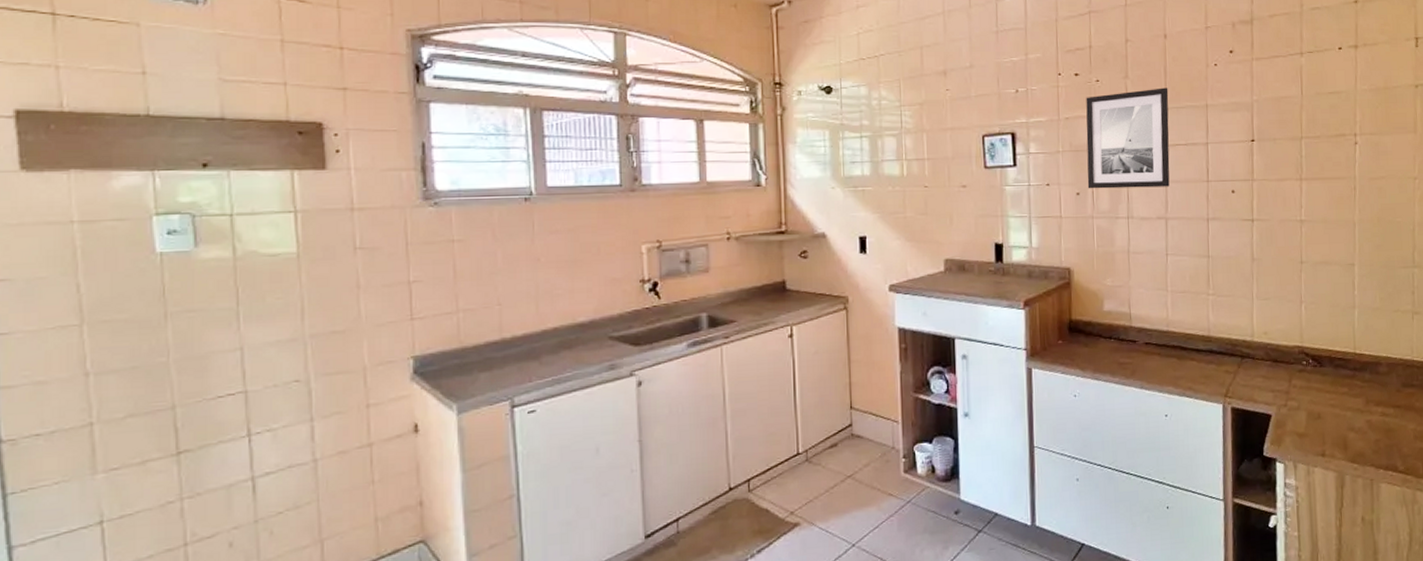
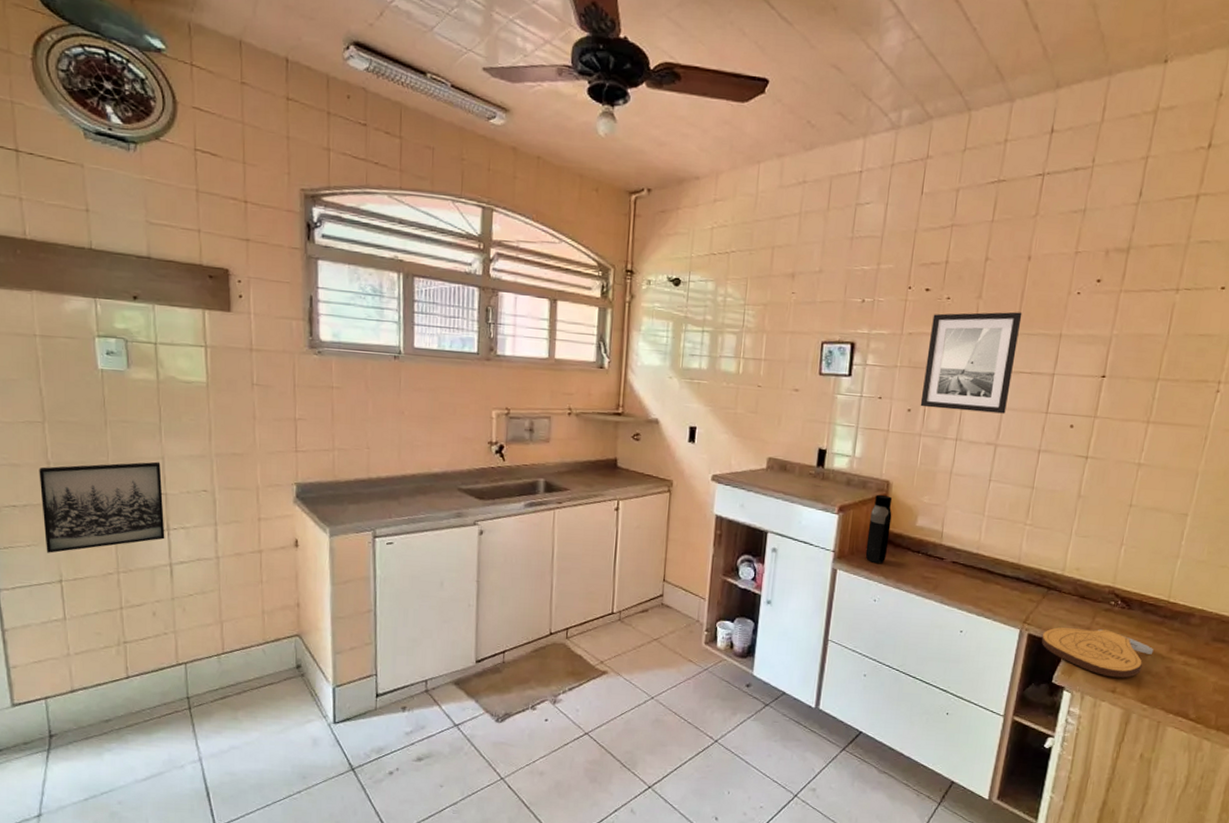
wall art: none [73,354,245,489] -> present [39,461,165,553]
water bottle: none [1057,283,1080,356] -> present [865,494,893,563]
cutting board: none [1245,391,1352,440] -> present [1041,627,1154,678]

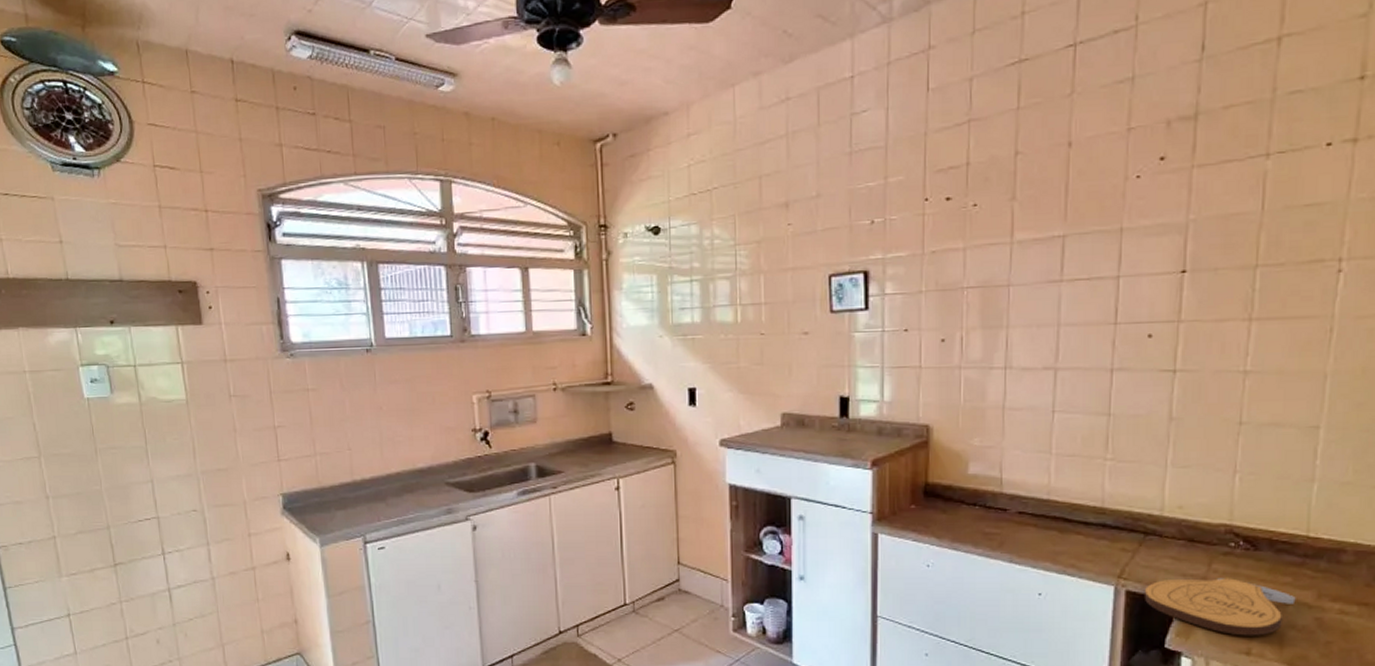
wall art: present [39,461,165,553] -> none [39,485,161,588]
water bottle: present [865,494,893,563] -> none [910,441,937,522]
wall art: present [920,312,1023,414] -> none [955,209,1069,335]

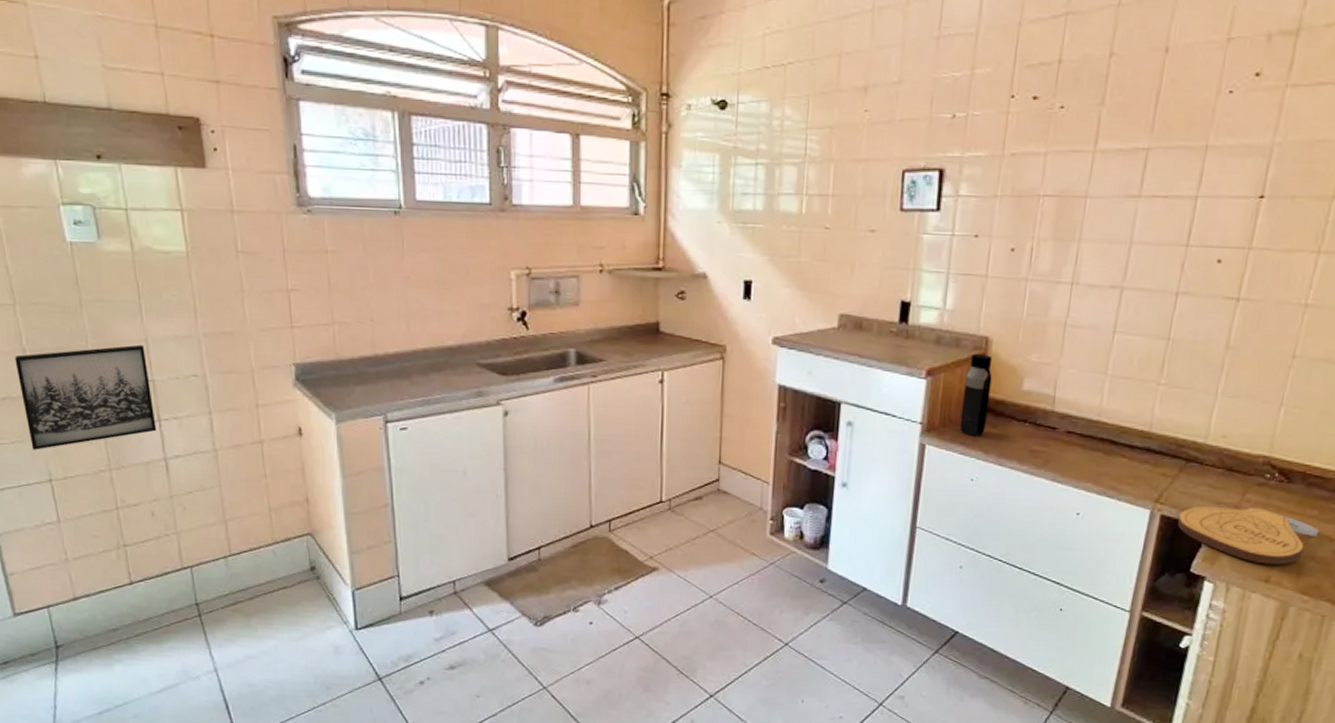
wall art: none [39,485,161,588] -> present [14,344,157,450]
water bottle: none [910,441,937,522] -> present [959,353,993,436]

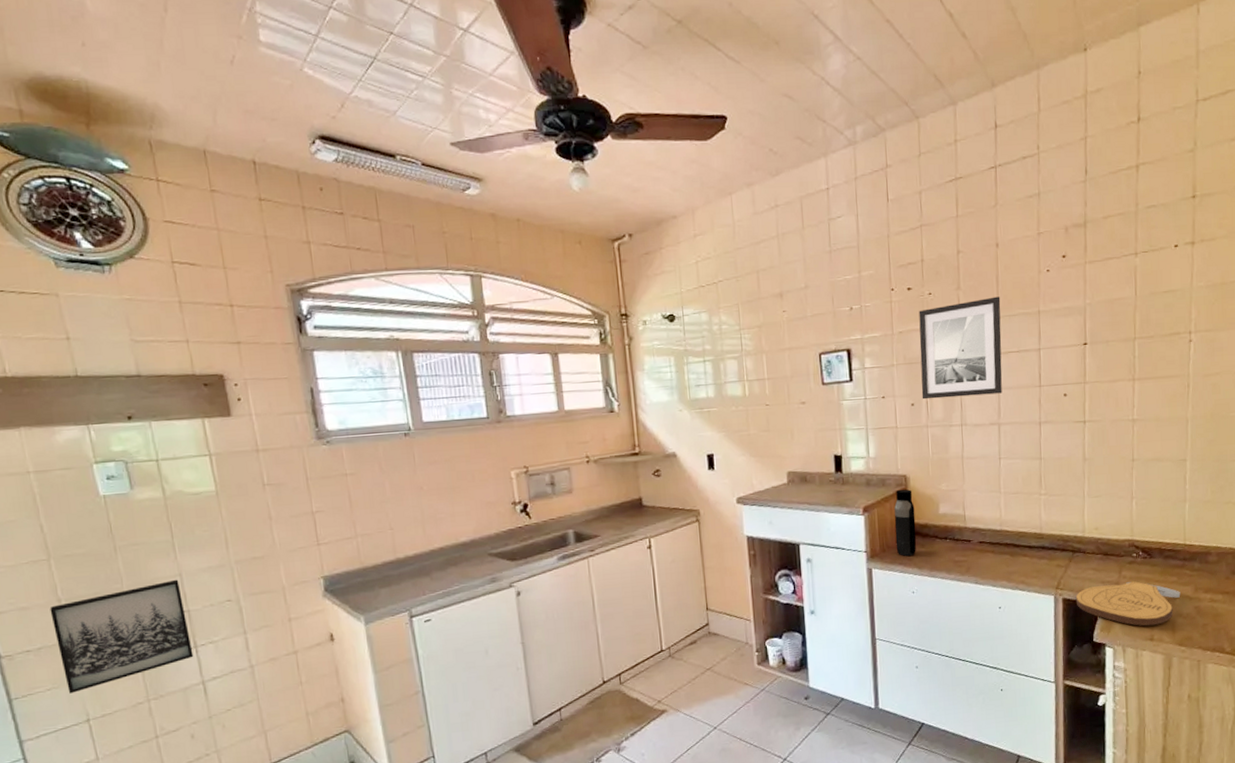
wall art: none [1026,120,1157,249] -> present [919,296,1003,400]

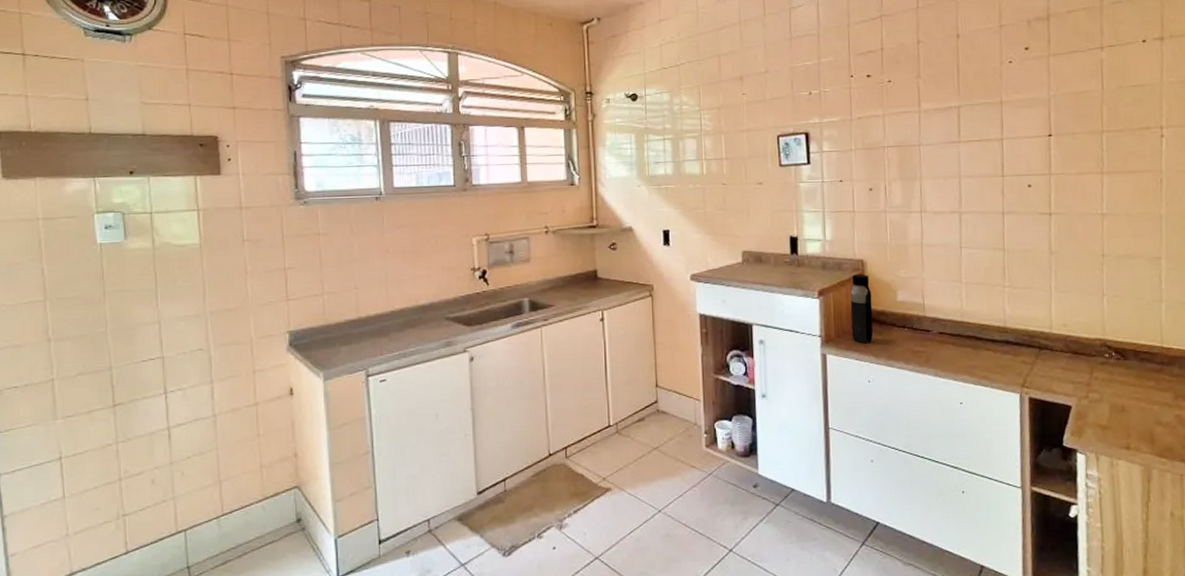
wall art: present [50,579,194,694] -> none [40,326,163,431]
wall art: present [919,296,1003,400] -> none [878,86,964,185]
cutting board: present [1075,581,1181,626] -> none [1043,384,1159,433]

